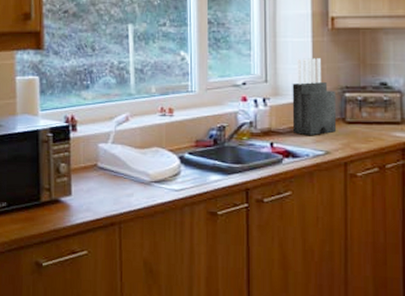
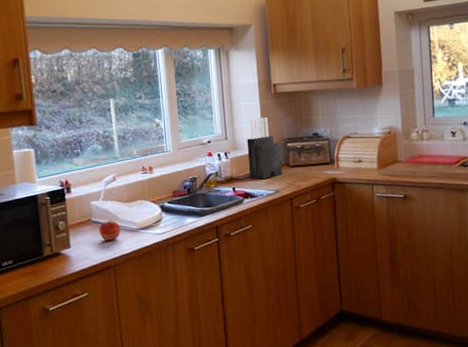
apple: none [105,167,130,192] -> present [99,219,121,241]

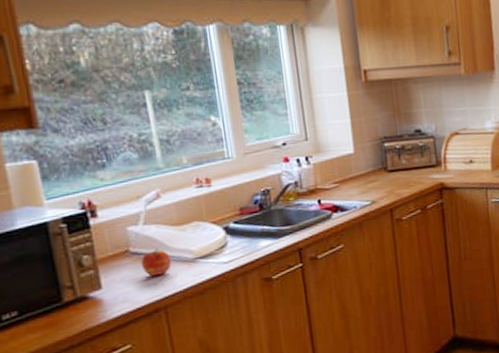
knife block: present [246,117,283,179] -> none [332,111,380,188]

